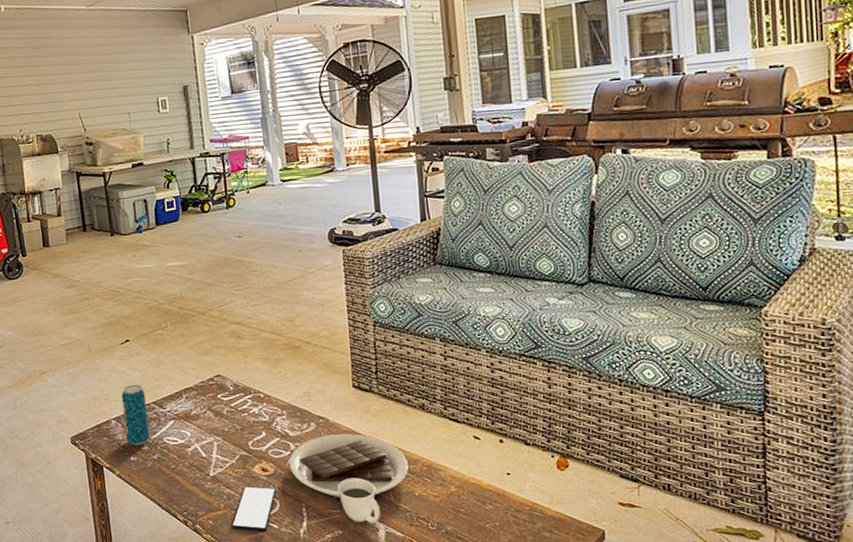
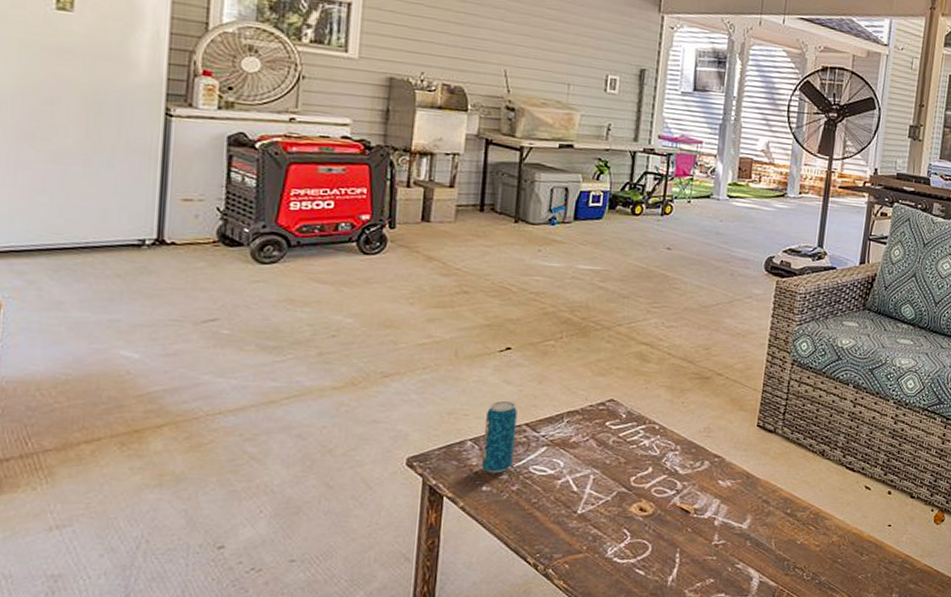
placemat: present [231,434,408,532] -> none [590,475,797,579]

